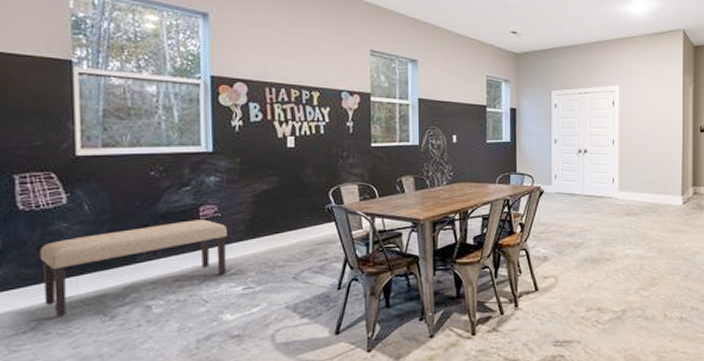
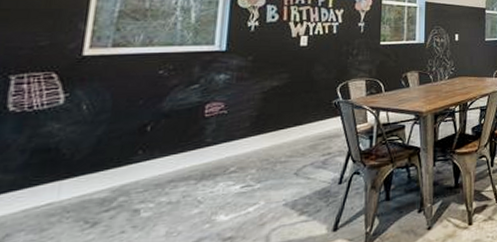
bench: present [39,219,228,317] -> none [18,117,232,227]

